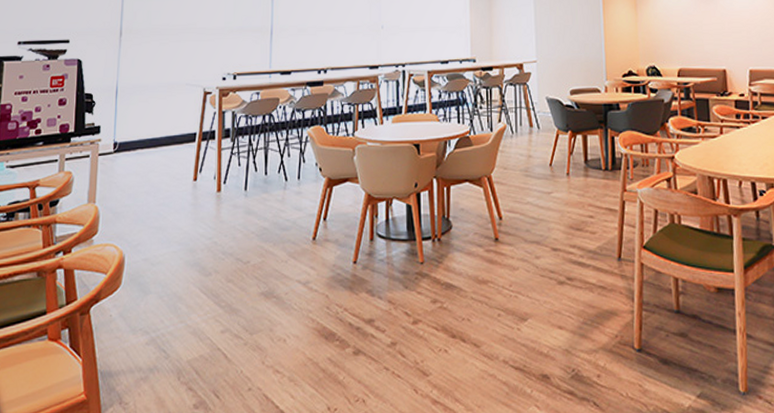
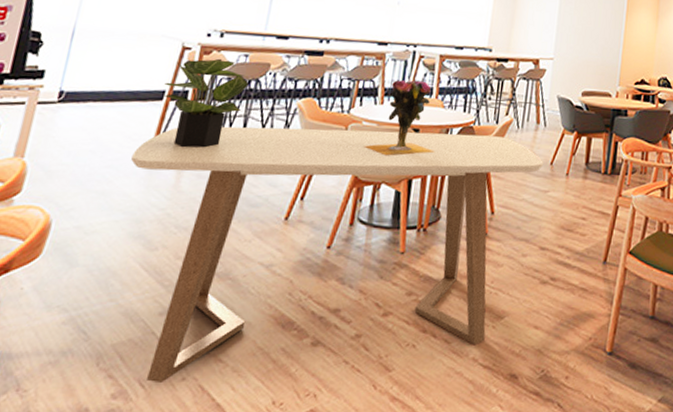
dining table: none [178,143,543,394] -> present [131,126,544,384]
potted plant: none [195,98,264,182] -> present [163,58,249,148]
vase: none [372,98,437,173] -> present [364,80,435,156]

